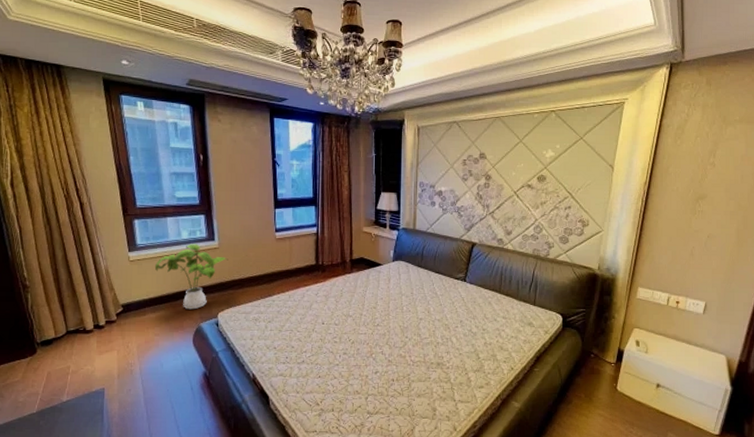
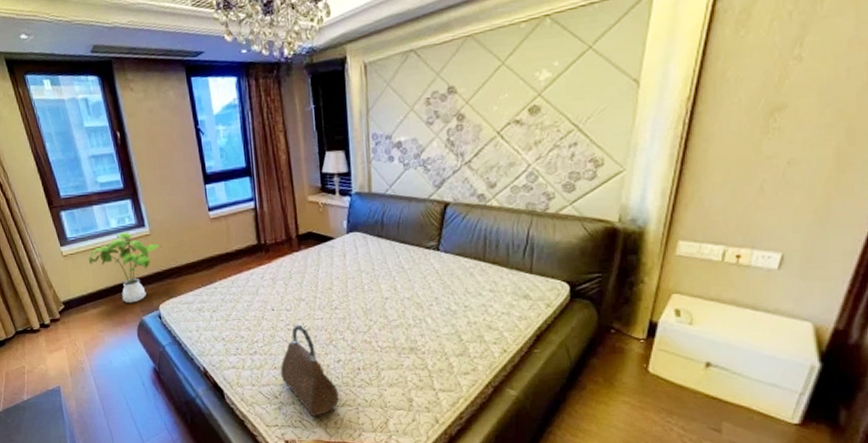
handbag: none [323,338,374,424] -> present [280,324,339,418]

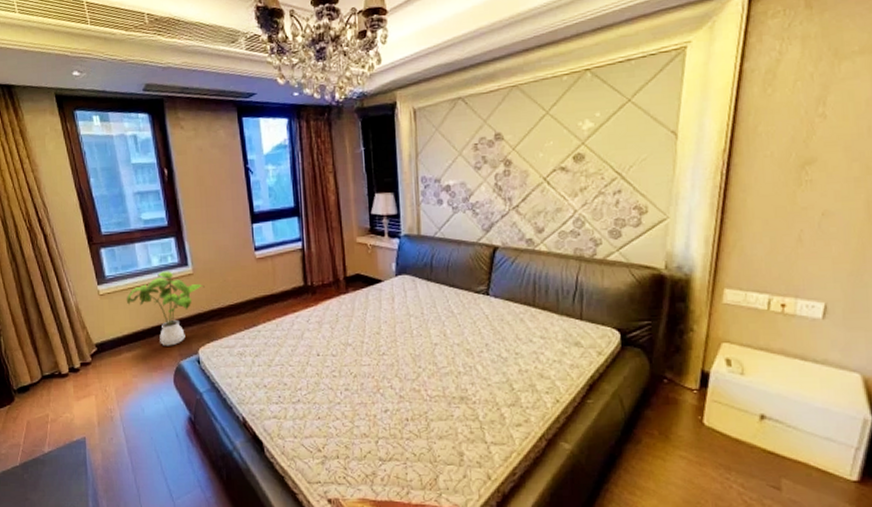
handbag: present [280,324,339,418] -> none [324,371,386,473]

